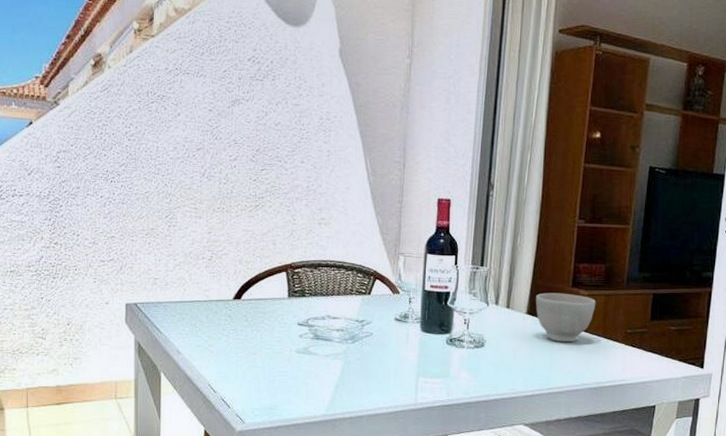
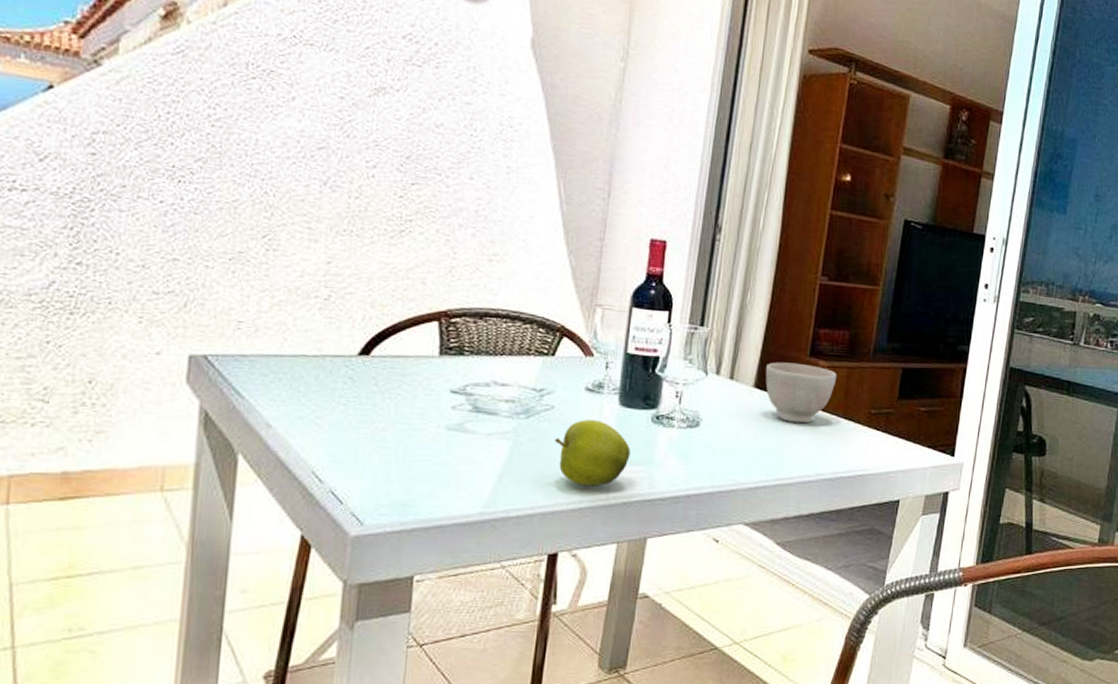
apple: none [374,343,432,395] -> present [555,420,631,487]

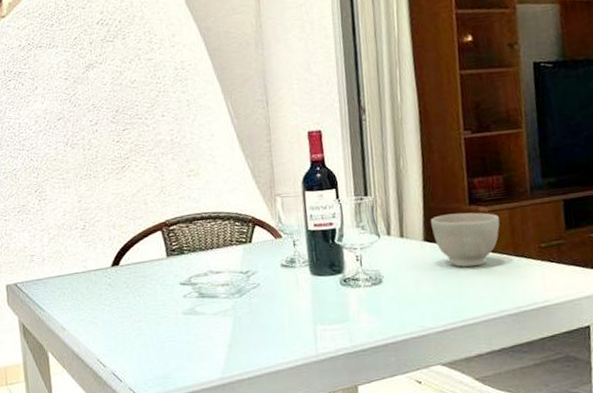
apple: present [555,420,631,487] -> none [265,290,329,347]

